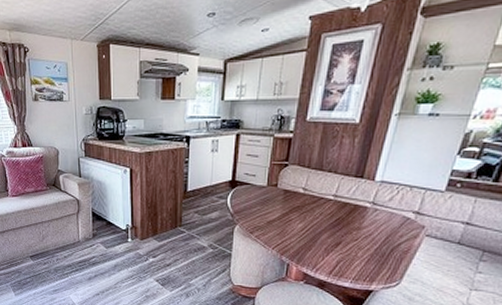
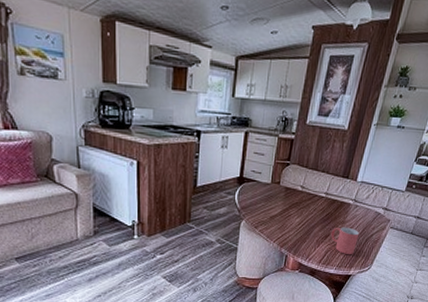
mug: none [343,234,382,267] -> present [330,227,360,255]

